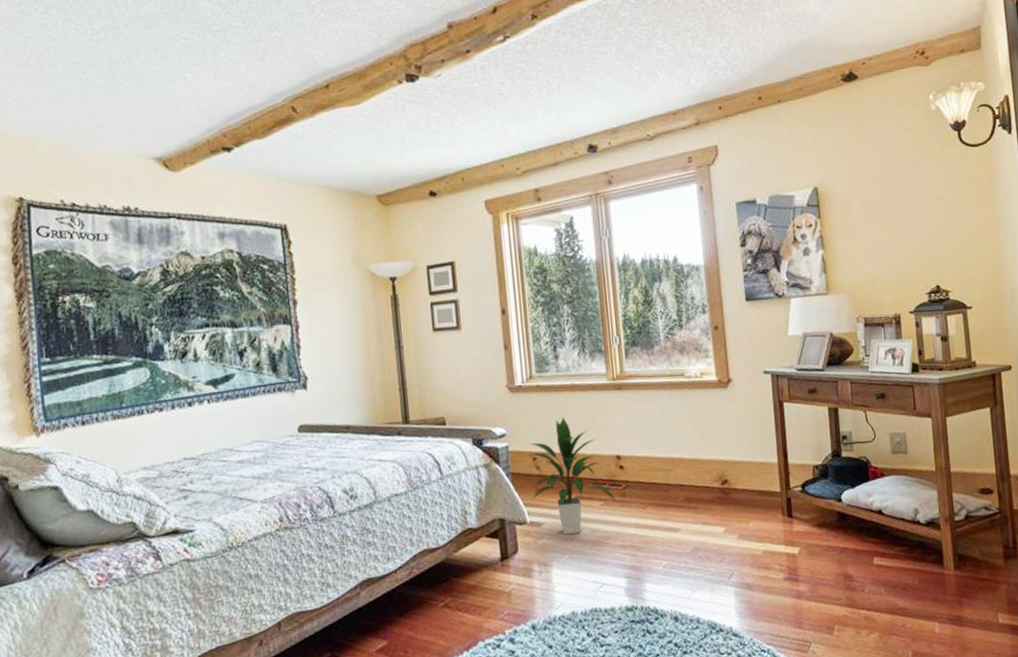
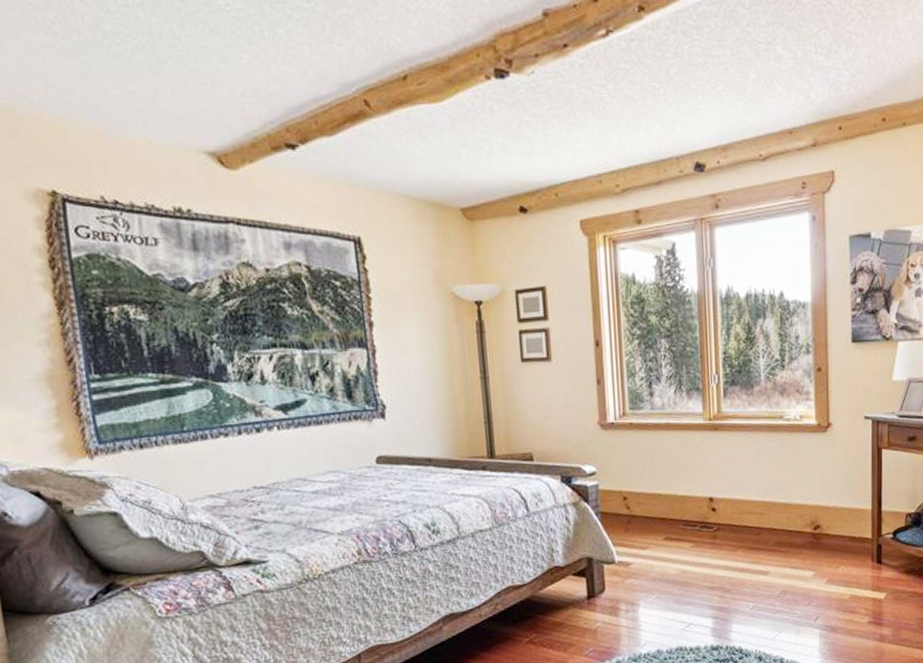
indoor plant: present [526,417,618,535] -> none [616,456,708,575]

